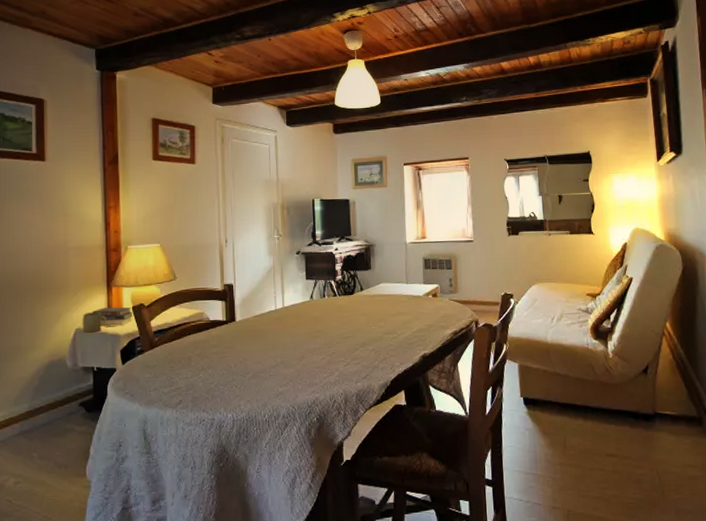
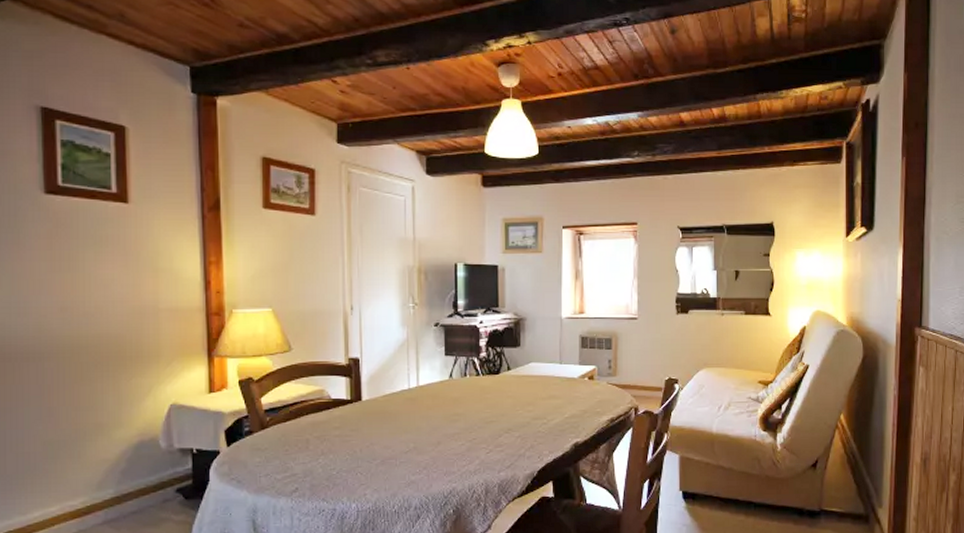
mug: present [82,311,106,333] -> none [177,385,208,410]
books: present [92,307,133,328] -> none [190,380,240,404]

